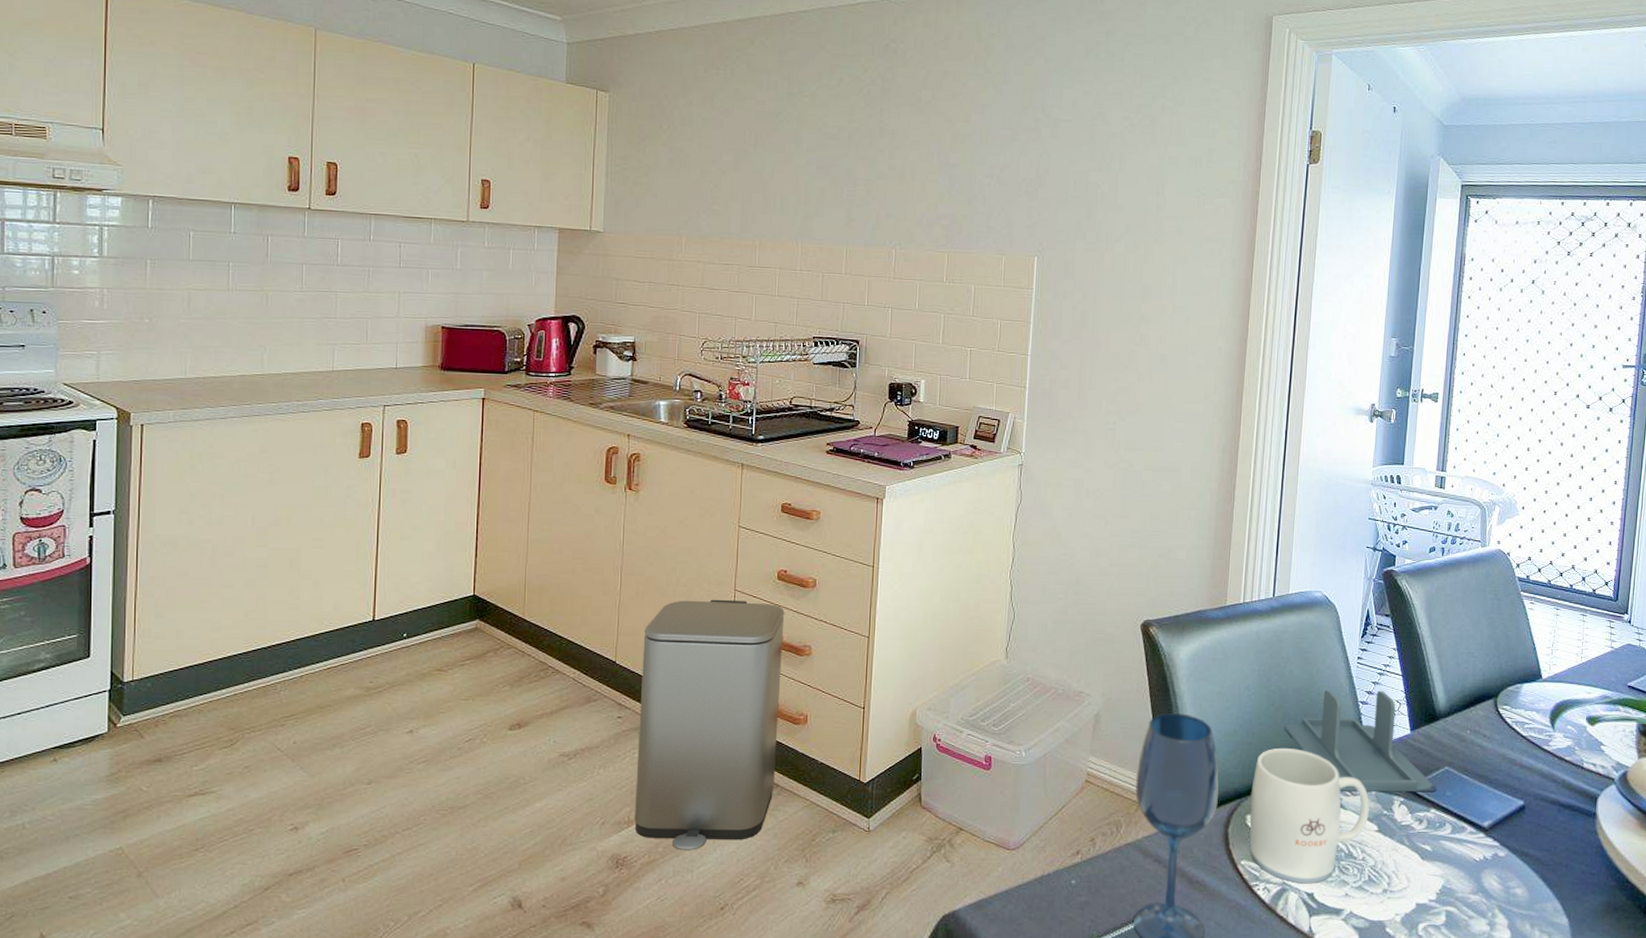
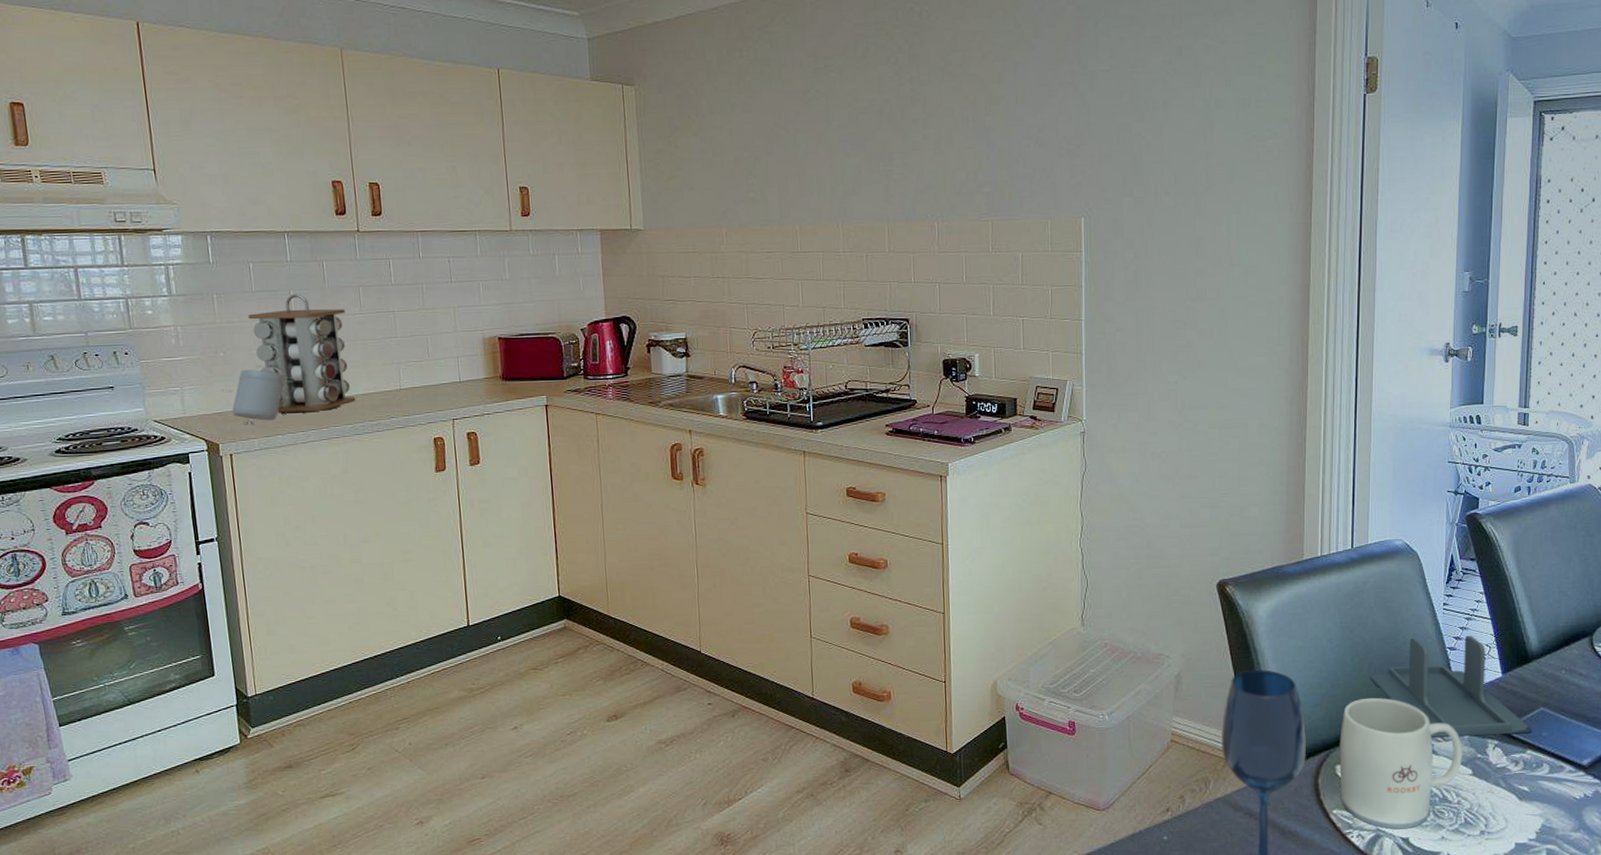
canister: none [140,334,221,395] -> present [220,364,294,424]
spice rack: none [181,265,285,388] -> present [248,293,356,414]
pedal bin: present [634,599,785,850] -> none [724,585,865,826]

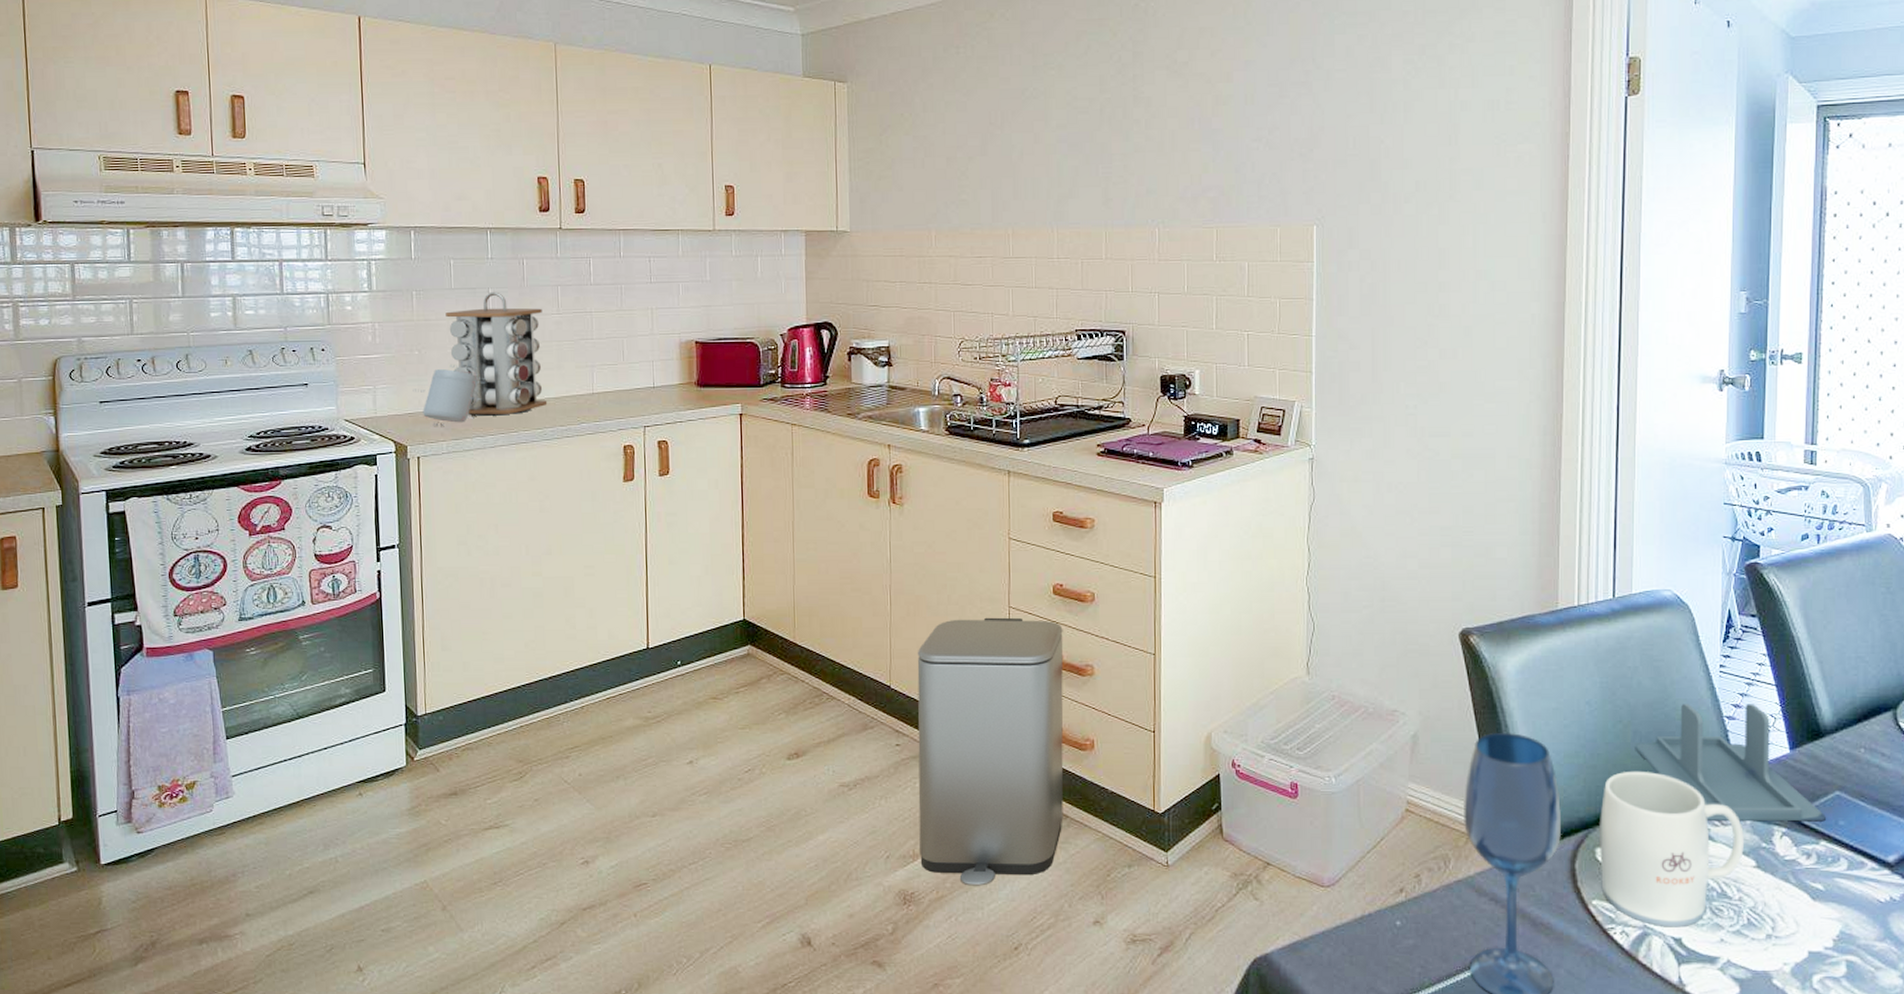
pedal bin: none [724,585,865,826] -> present [917,617,1064,886]

